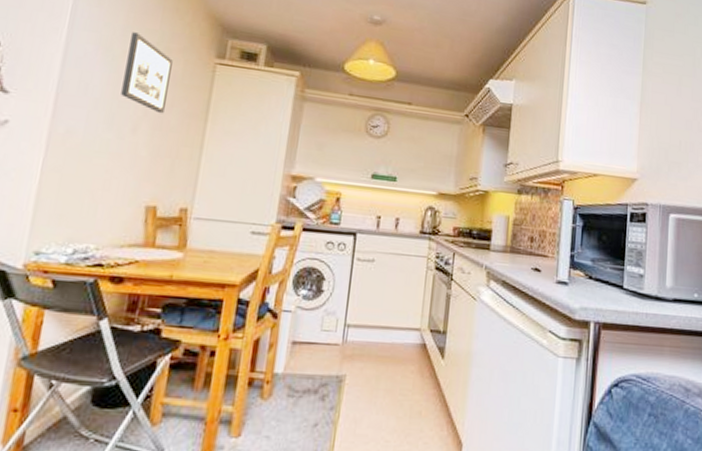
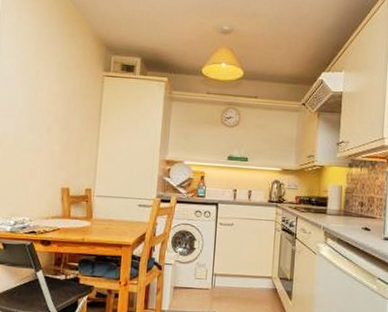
picture frame: present [121,32,173,114] -> none [37,56,72,118]

